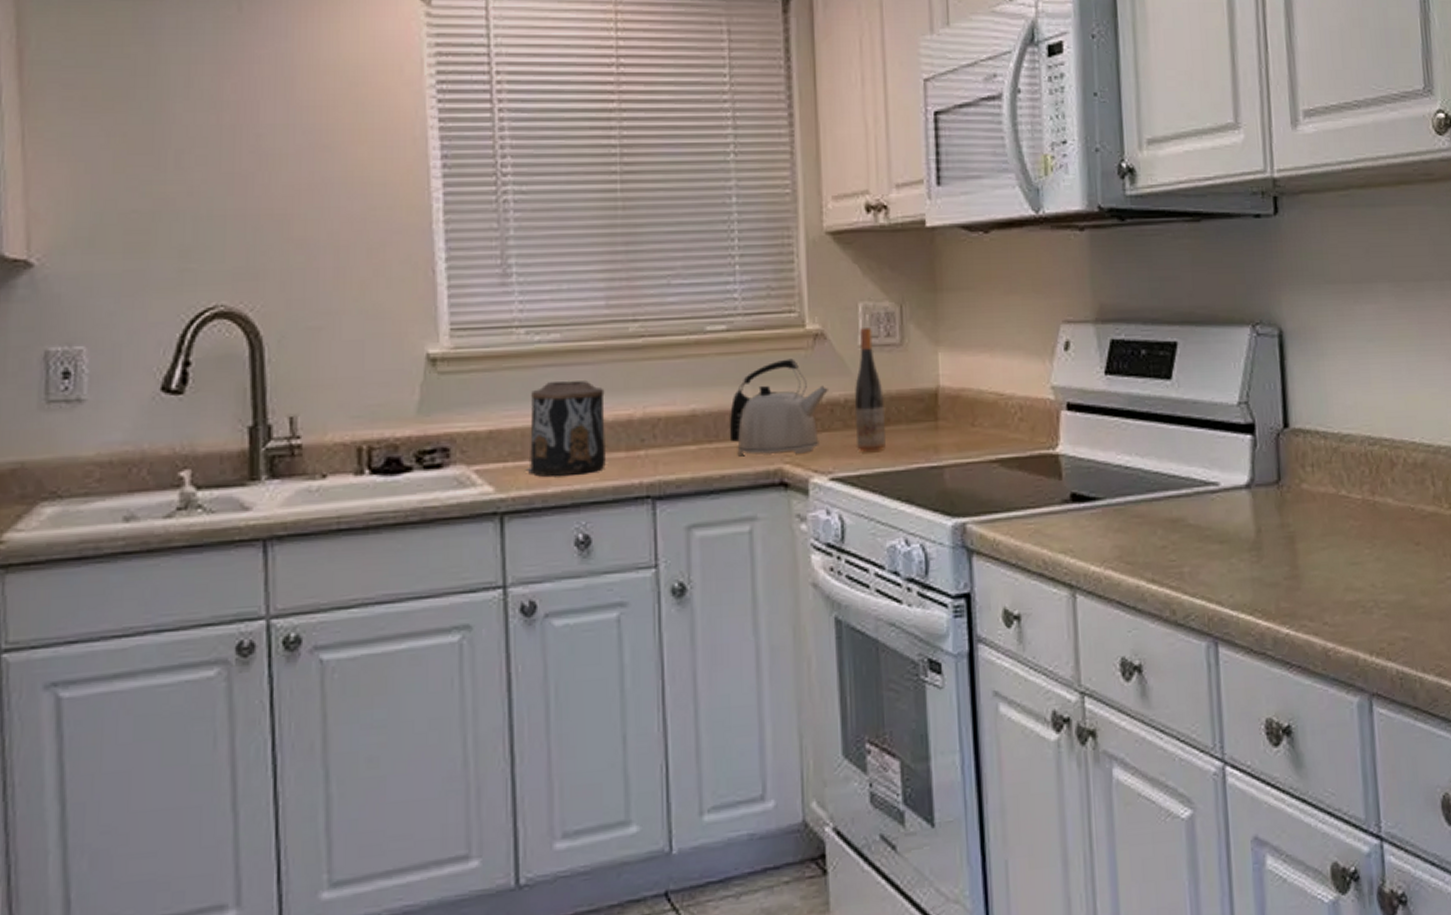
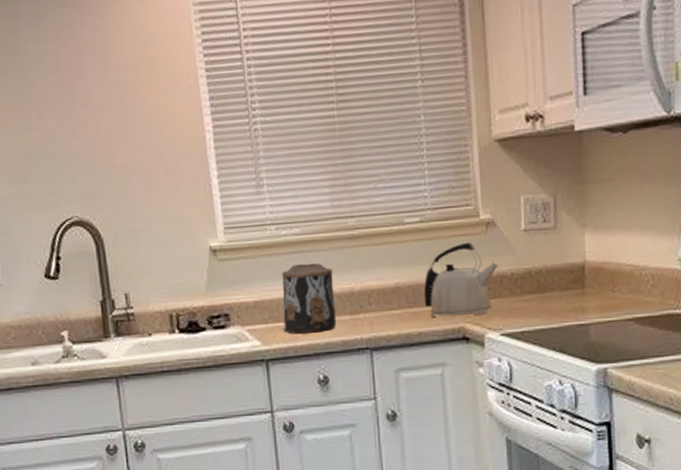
wine bottle: present [854,328,886,453] -> none [518,216,543,314]

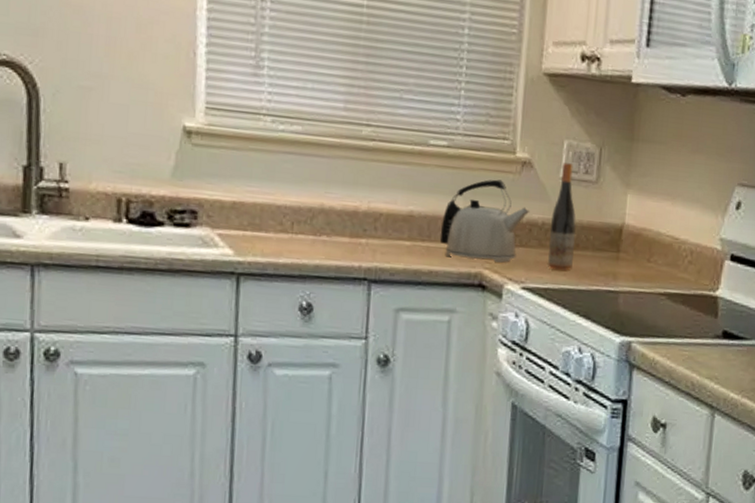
canister: present [281,263,337,334] -> none [261,168,336,251]
wine bottle: none [518,216,543,314] -> present [548,163,577,271]

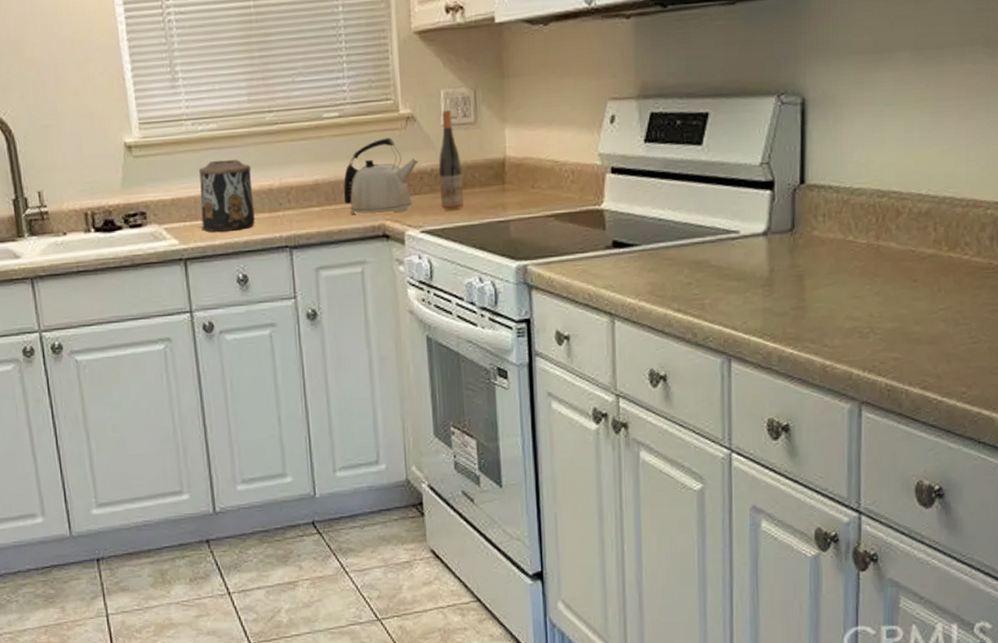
canister: none [261,168,336,251] -> present [199,159,255,232]

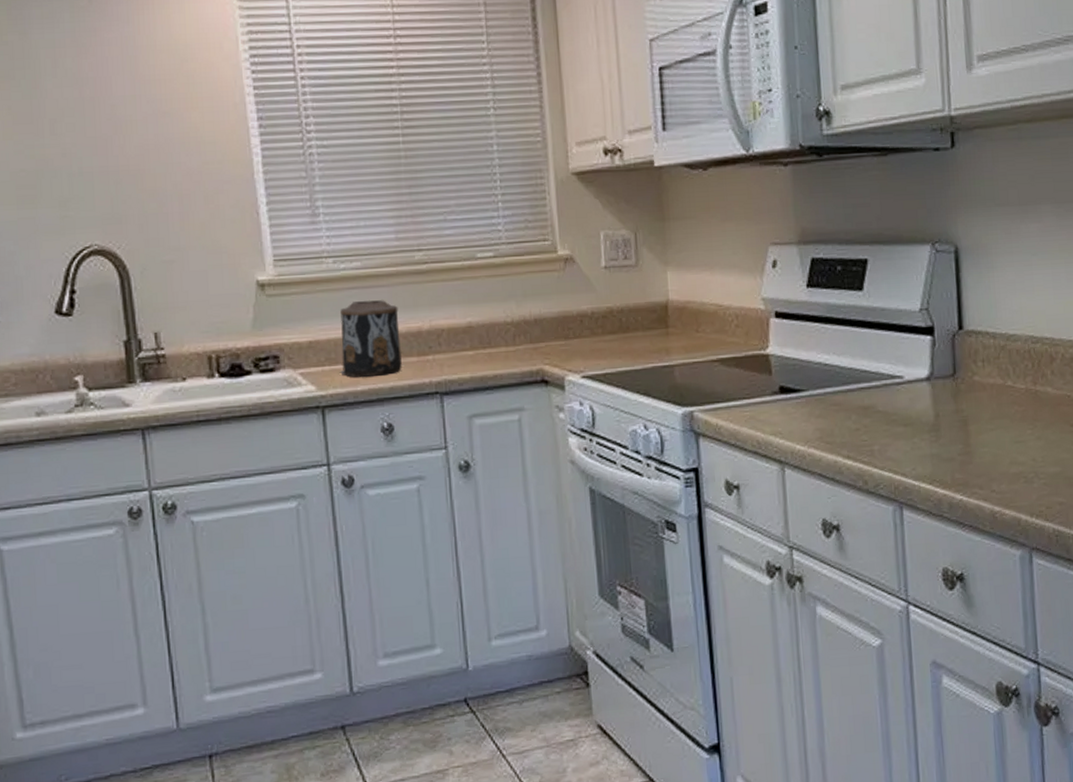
kettle: present [343,137,419,215] -> none [498,279,579,360]
wine bottle: present [438,110,464,211] -> none [599,252,626,355]

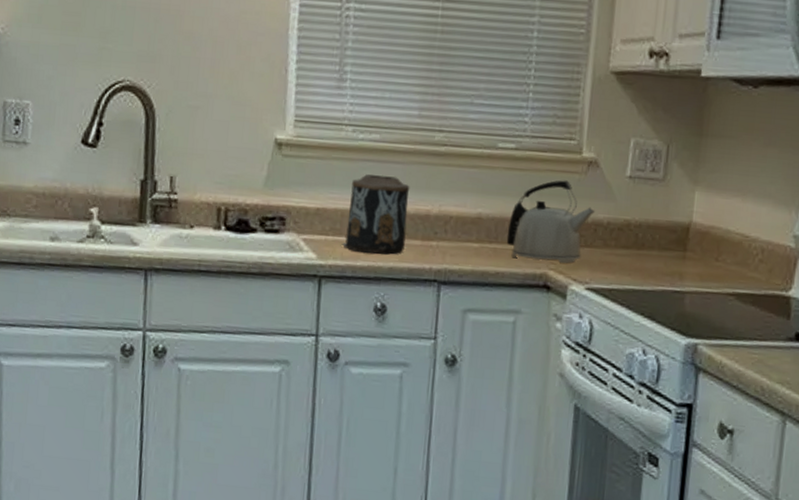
kettle: none [498,279,579,360] -> present [506,180,596,264]

